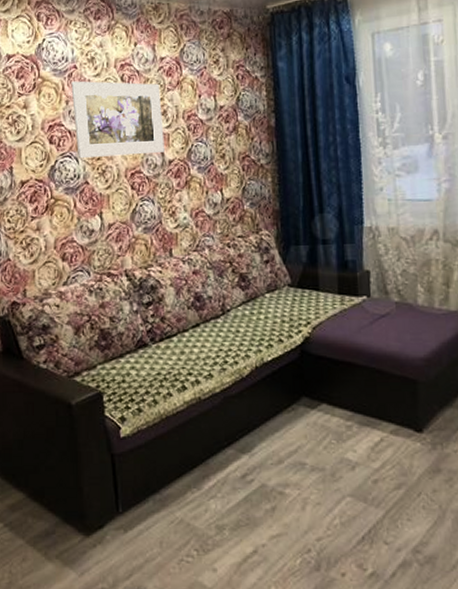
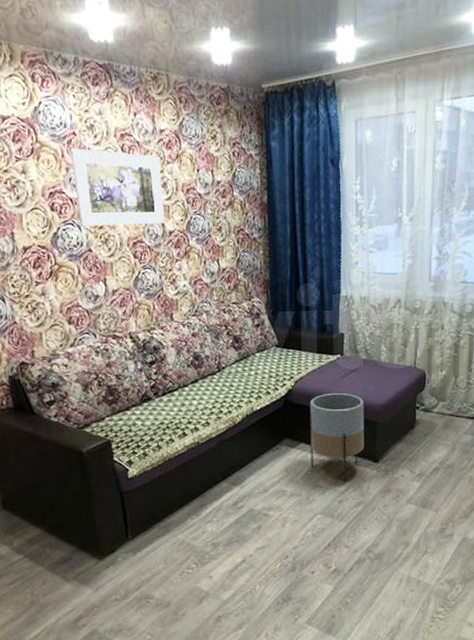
planter: none [331,342,403,458] -> present [309,392,365,484]

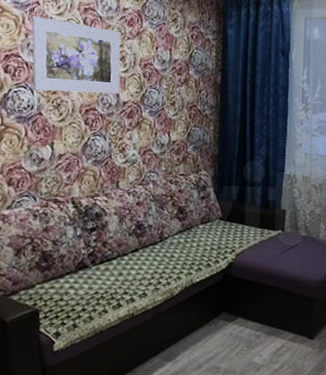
planter: present [309,392,365,484] -> none [247,267,302,361]

